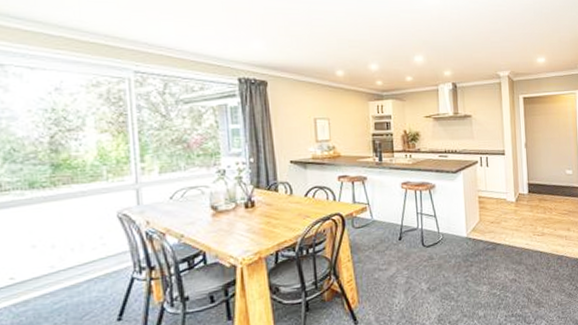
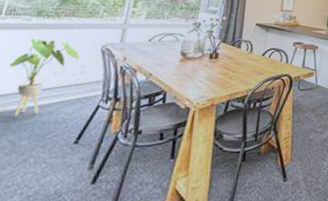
house plant: none [17,213,94,303] -> present [10,38,80,116]

